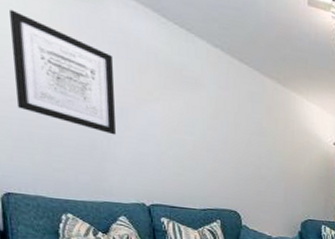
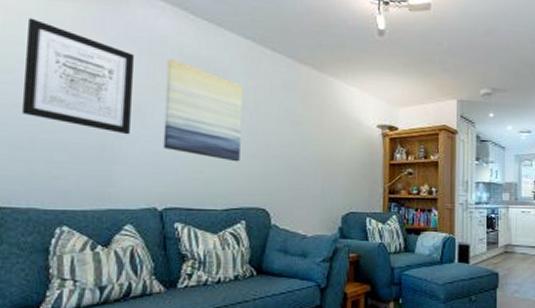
wall art: none [143,63,214,168] -> present [163,59,243,162]

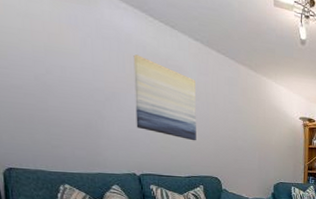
wall art: present [21,18,135,135] -> none [13,11,109,116]

